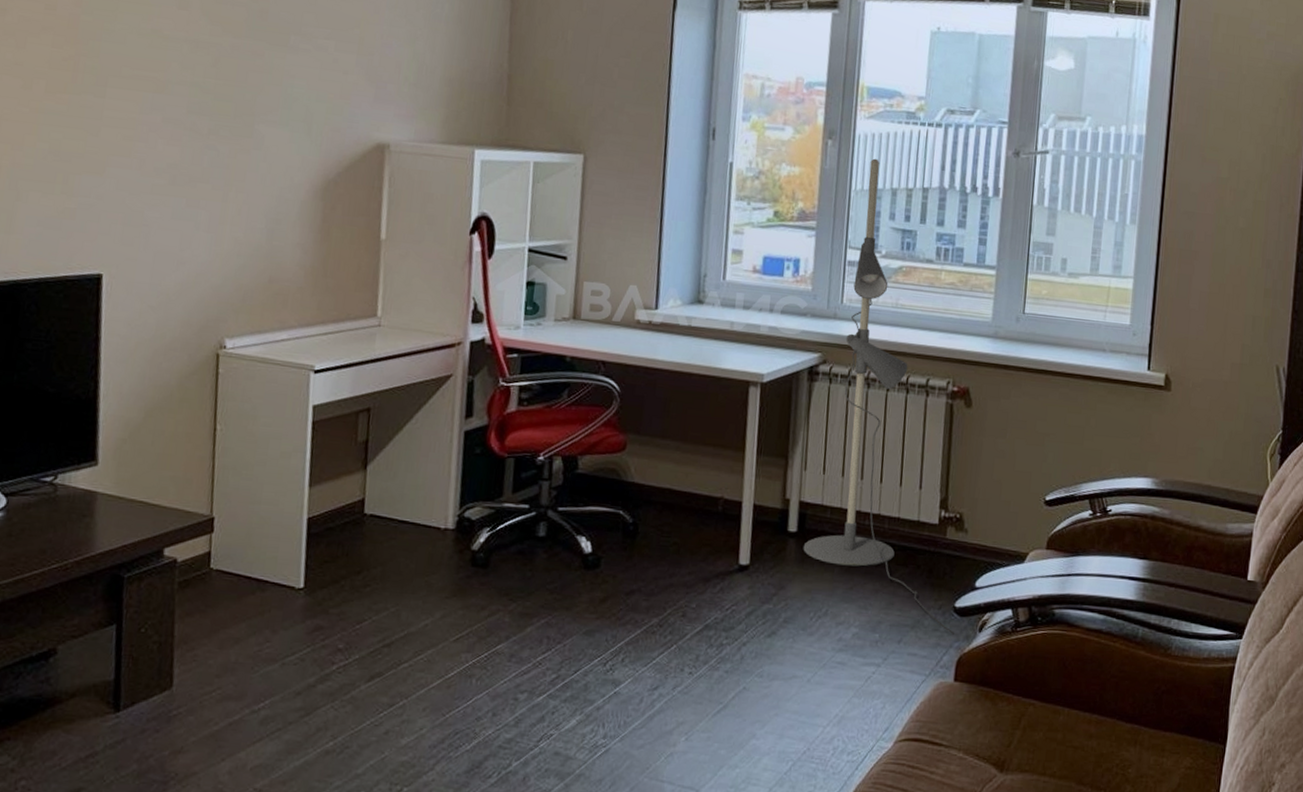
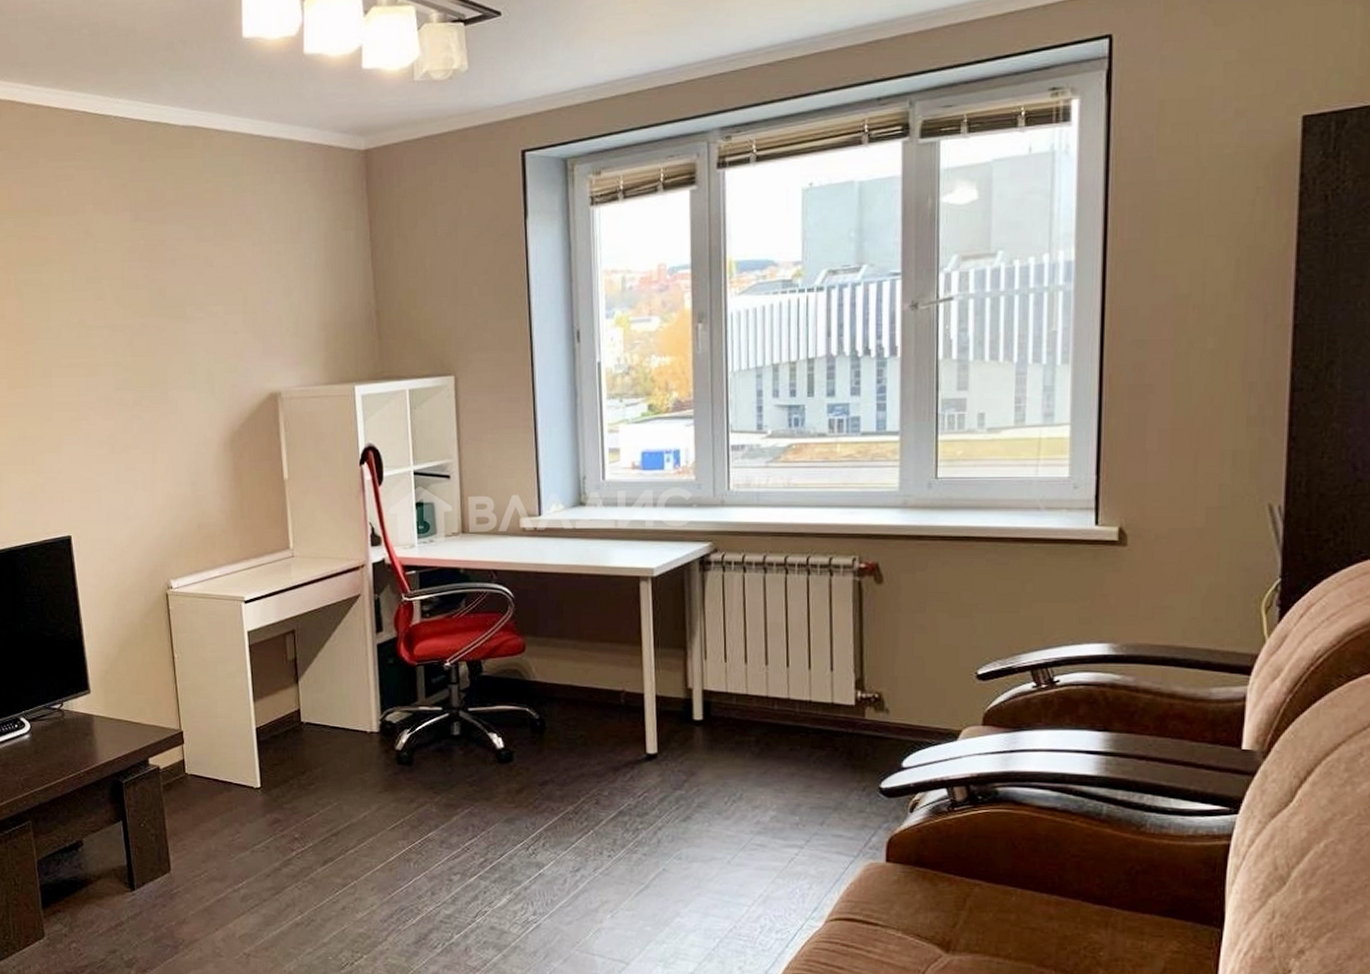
floor lamp: present [803,158,954,634] -> none [710,335,882,815]

